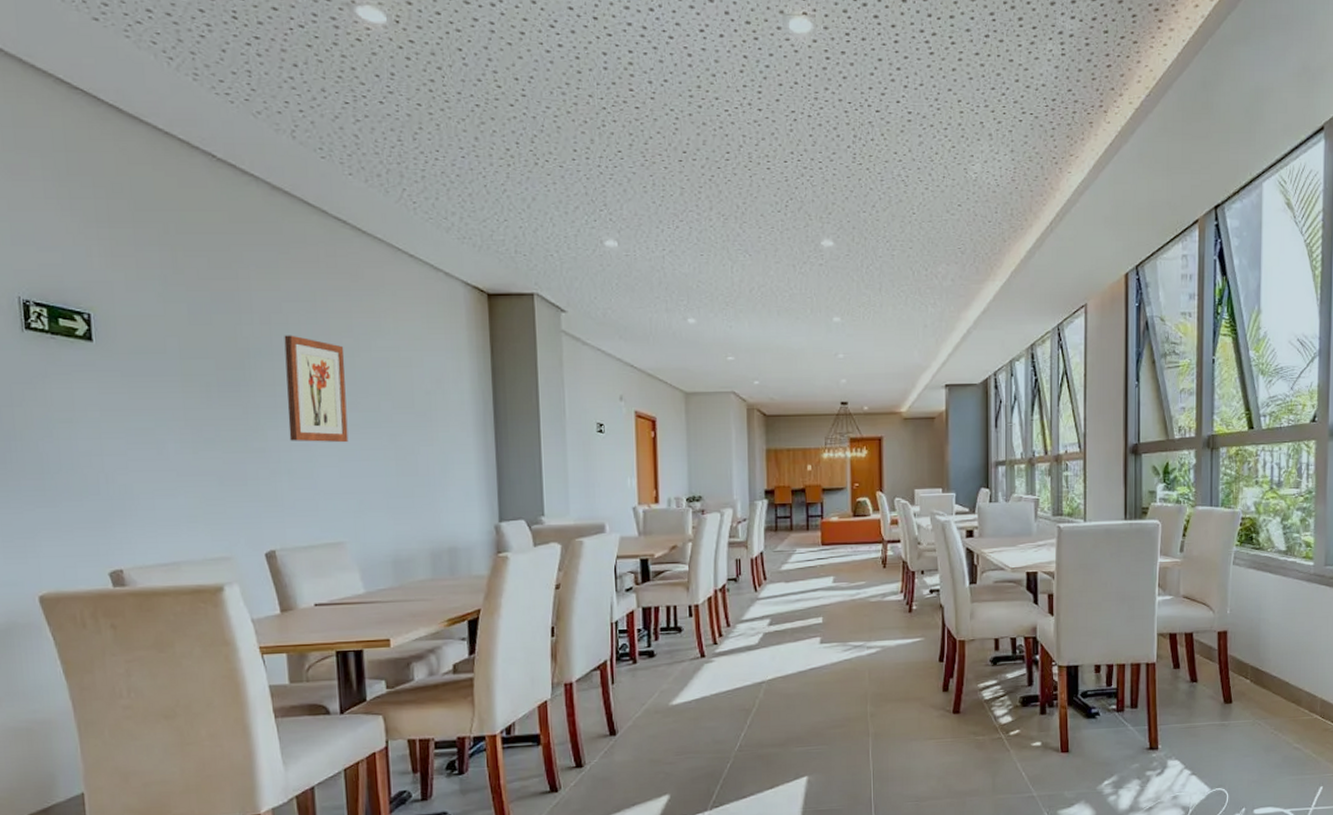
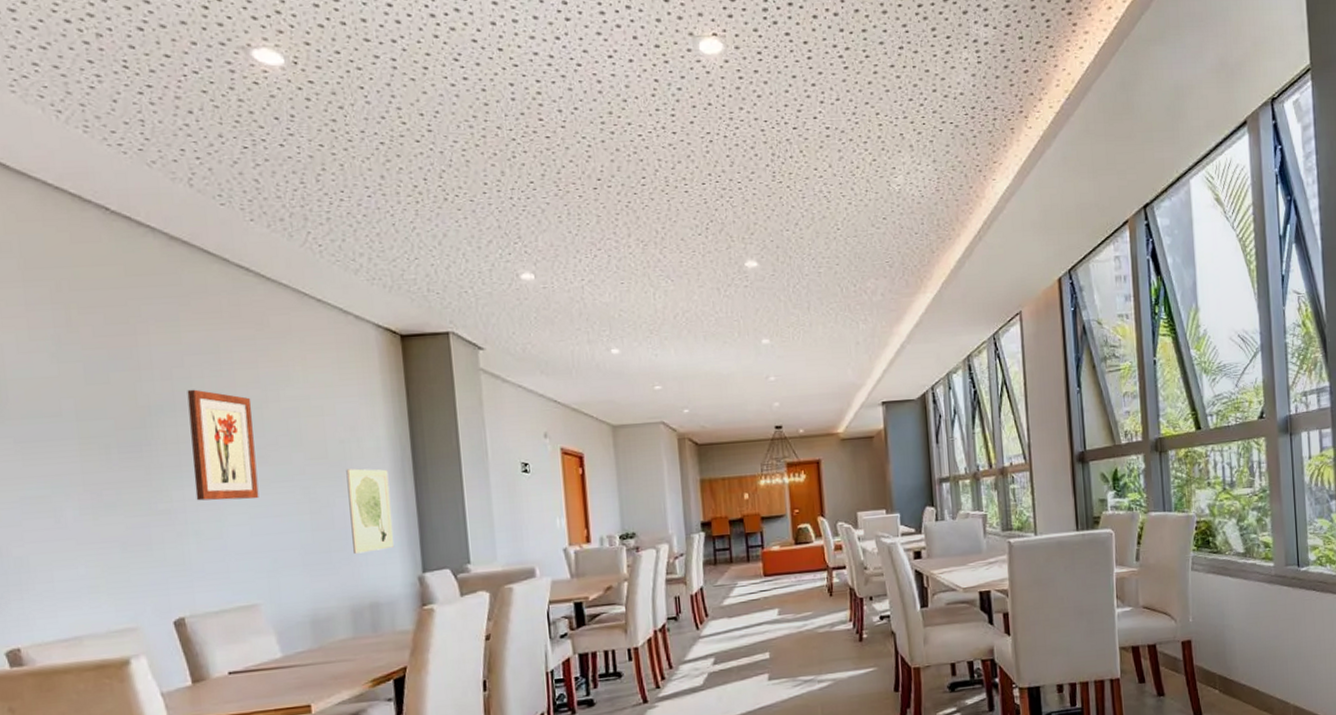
wall art: none [431,419,474,500] -> present [346,468,395,554]

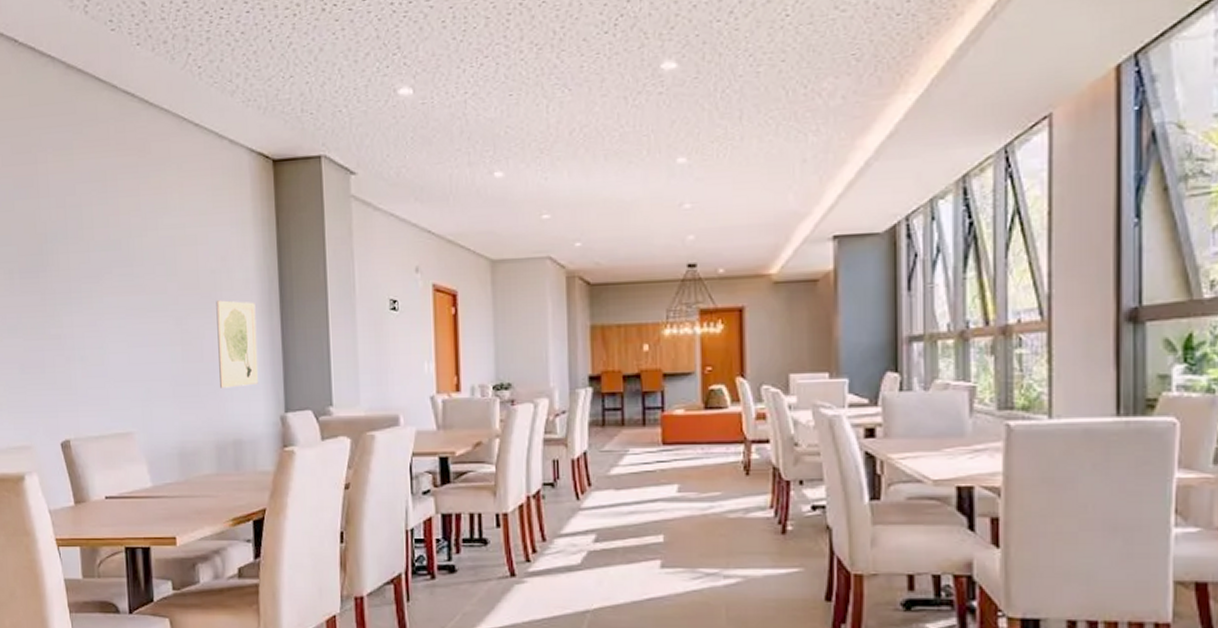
wall art: present [187,389,259,501] -> none [77,217,137,328]

